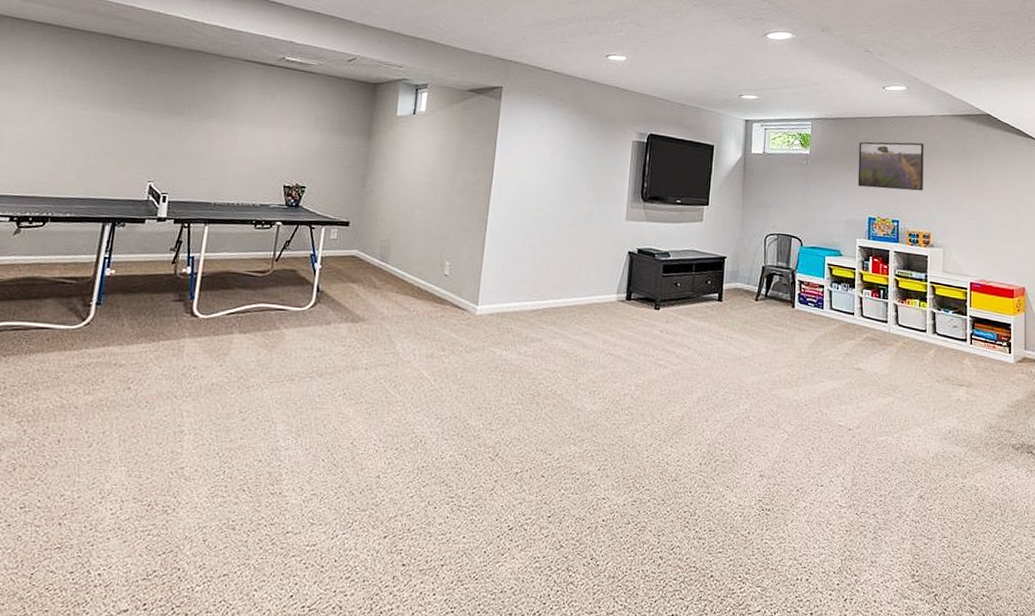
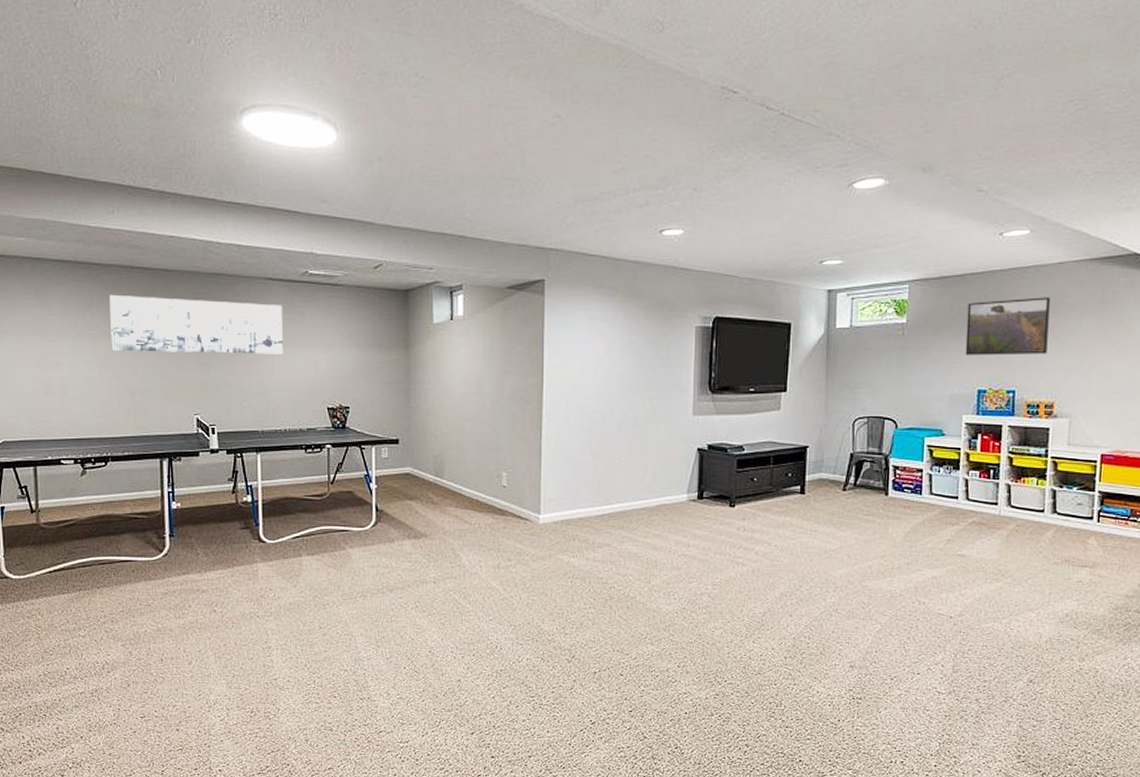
wall art: none [75,59,255,131] -> present [109,294,283,354]

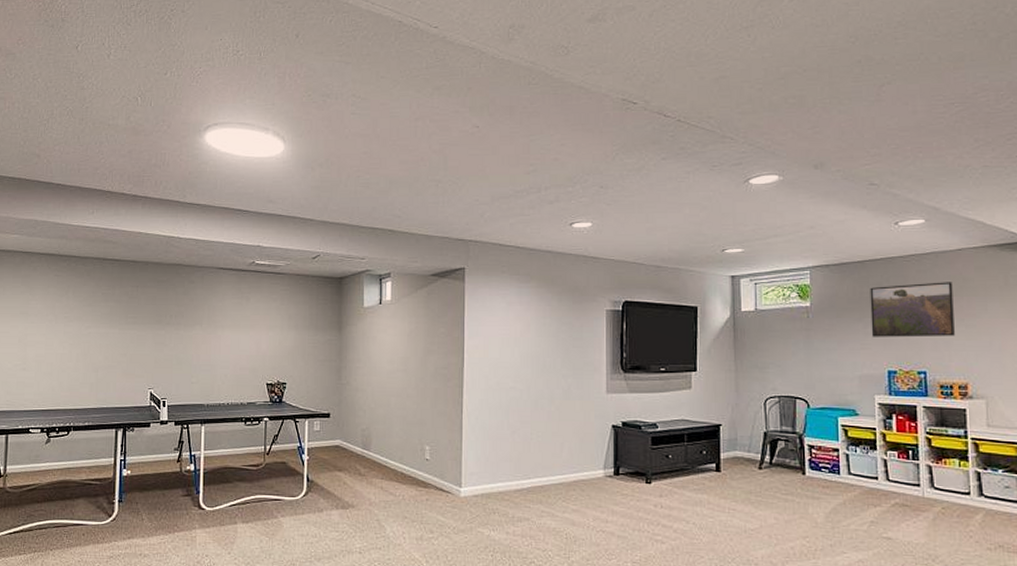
wall art: present [109,294,283,354] -> none [82,282,231,335]

